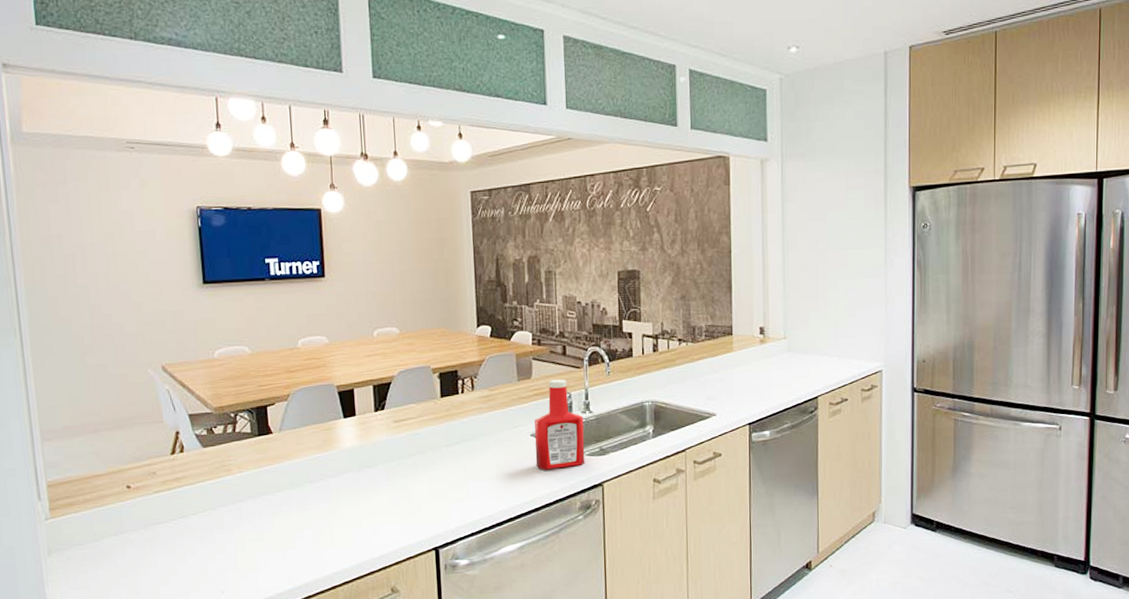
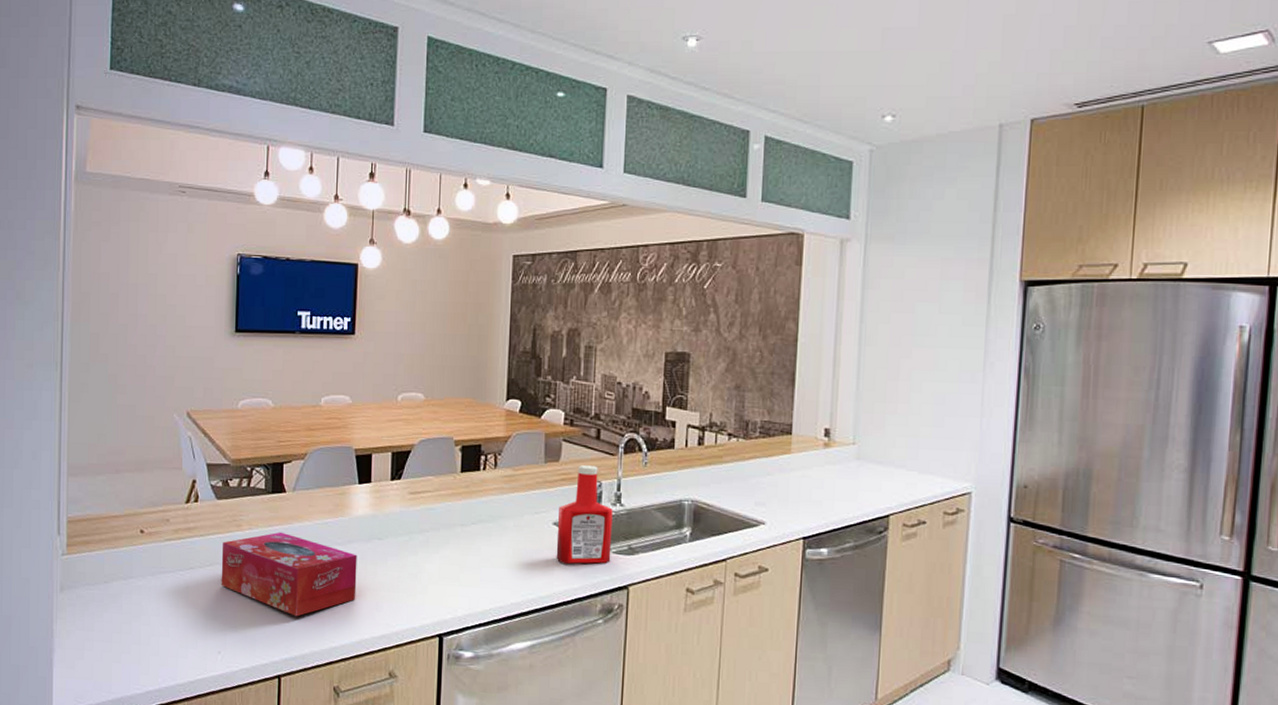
tissue box: none [214,471,353,549] -> present [221,532,357,617]

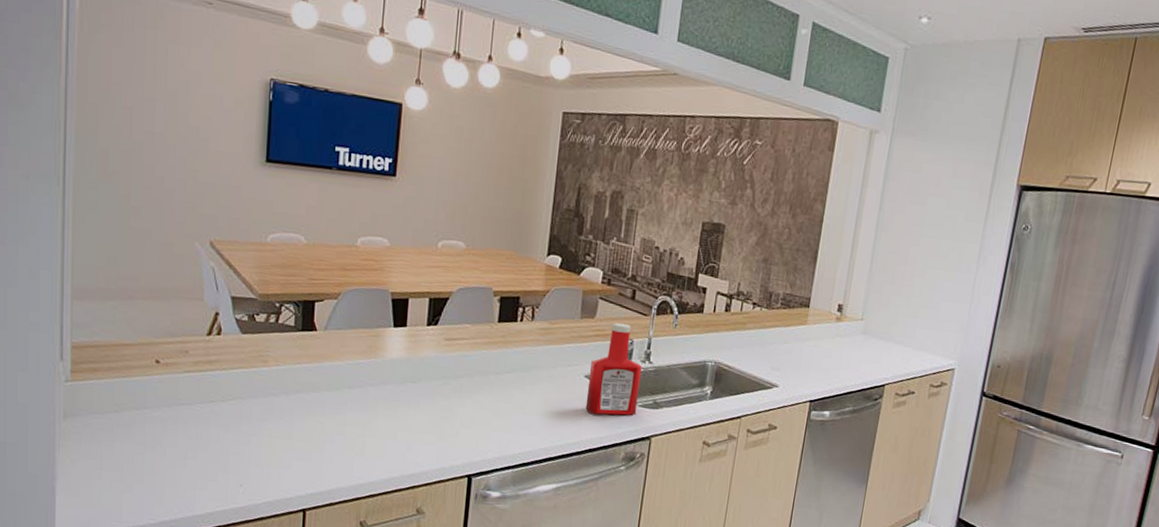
tissue box: present [221,532,357,617] -> none [244,370,389,454]

